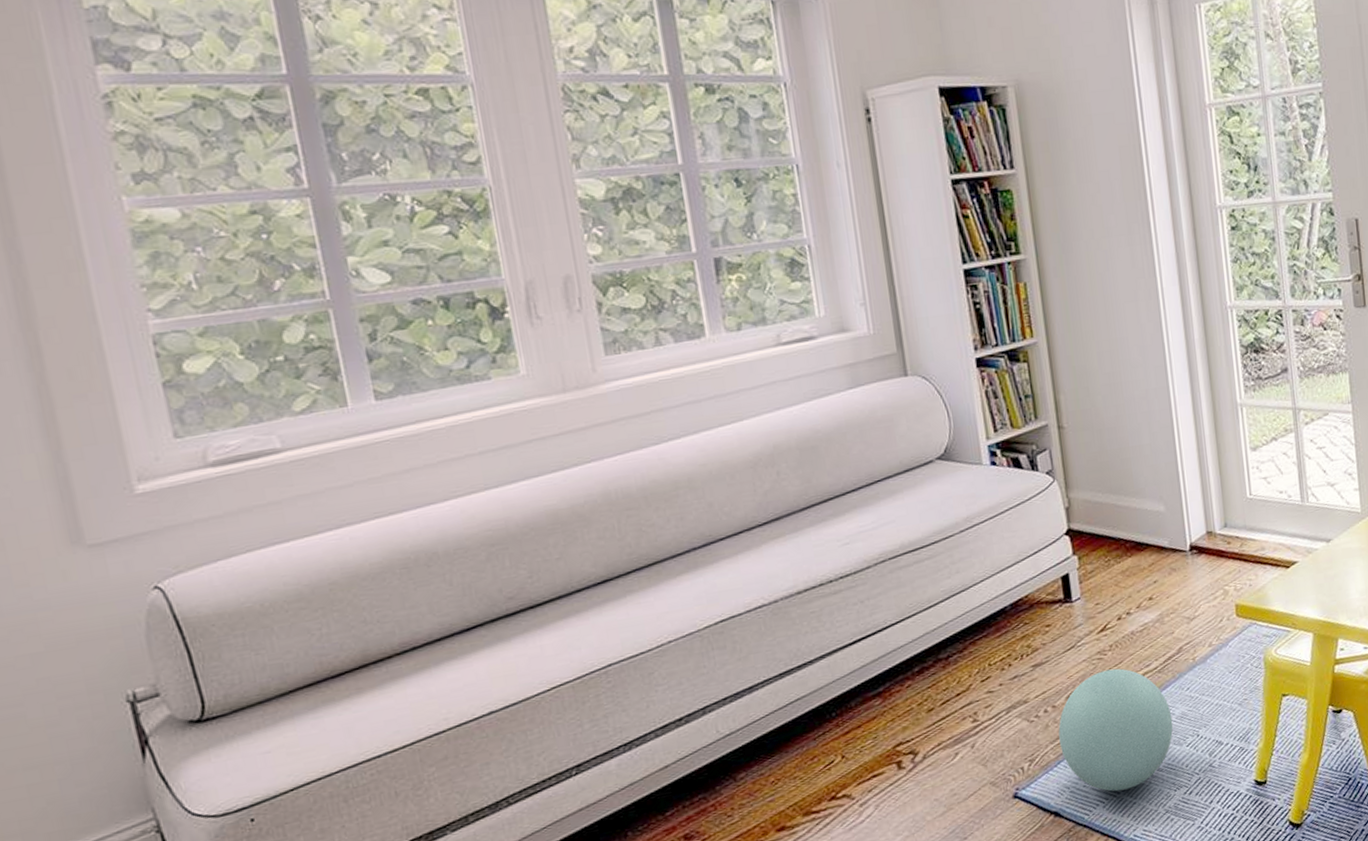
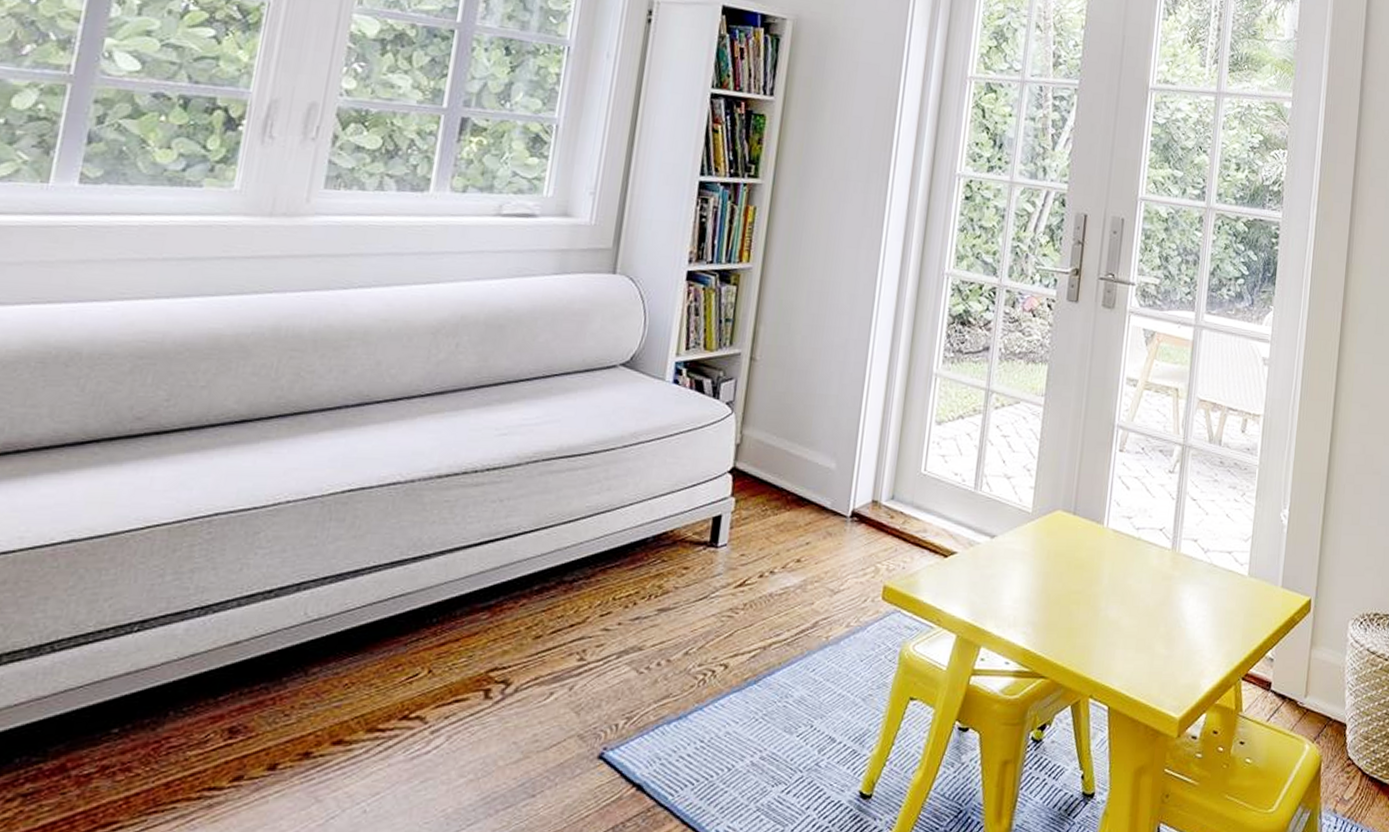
ball: present [1058,668,1173,792] -> none [663,631,790,774]

